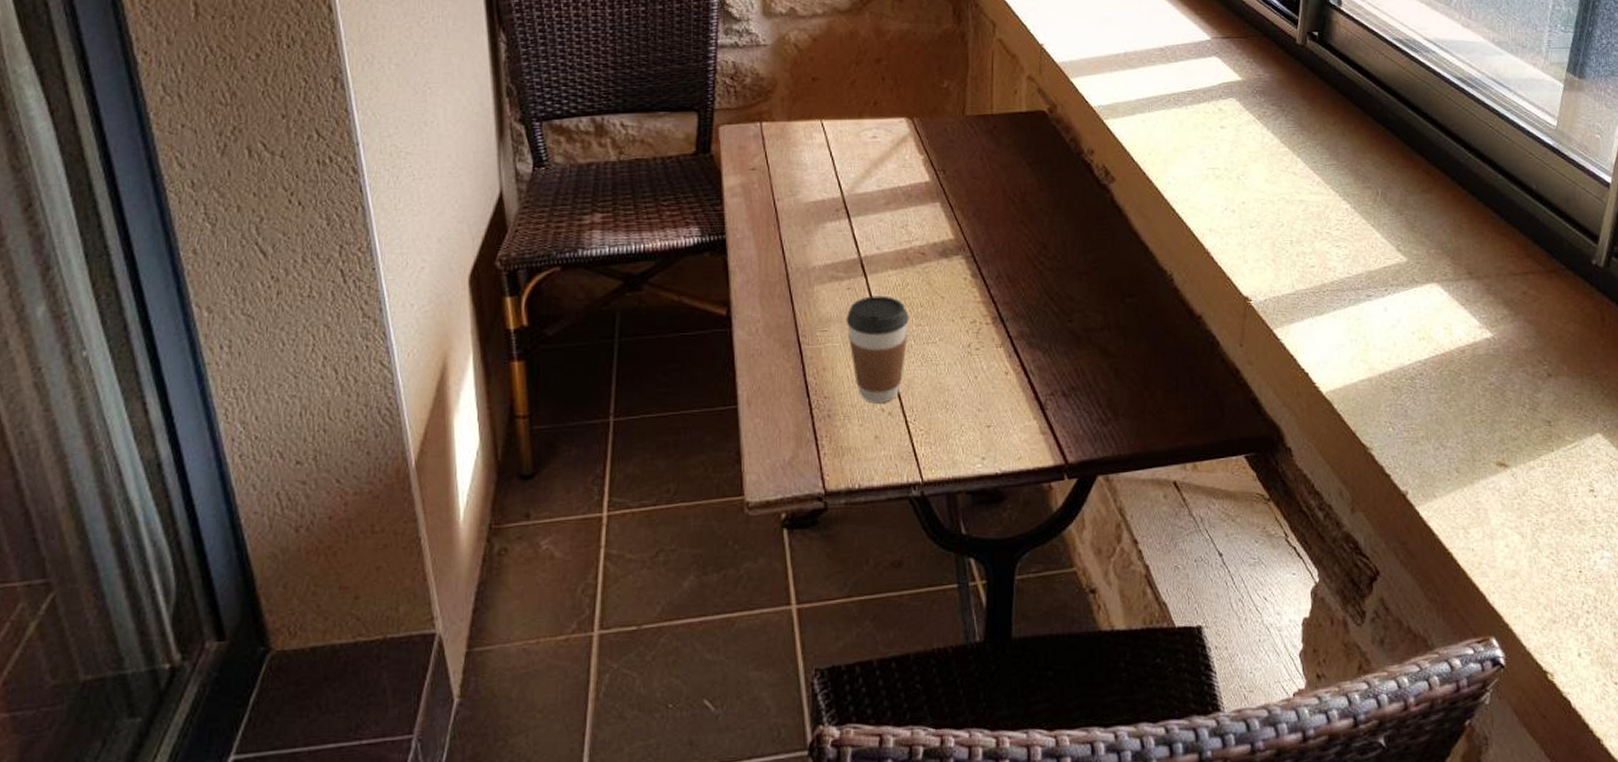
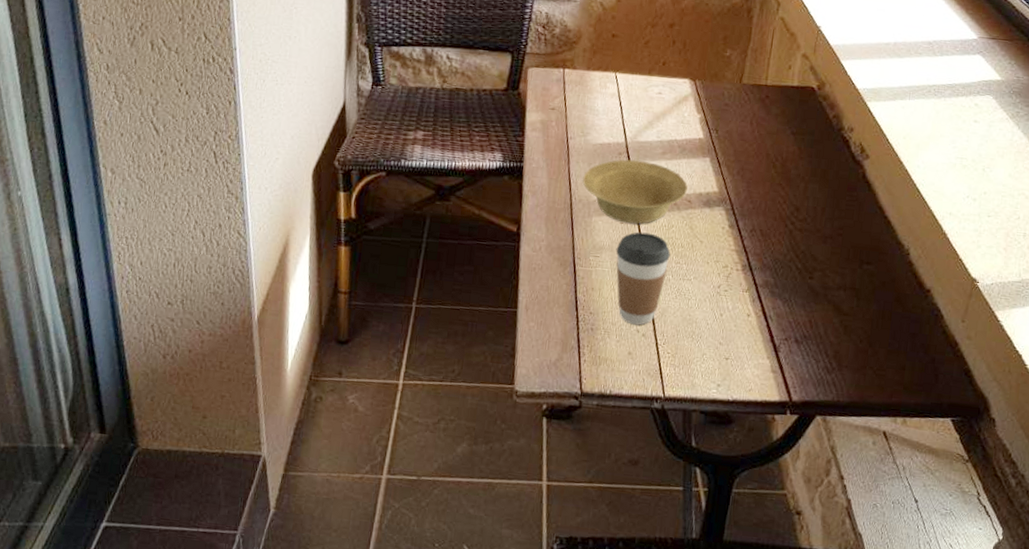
bowl: none [798,215,919,288] -> present [582,159,688,224]

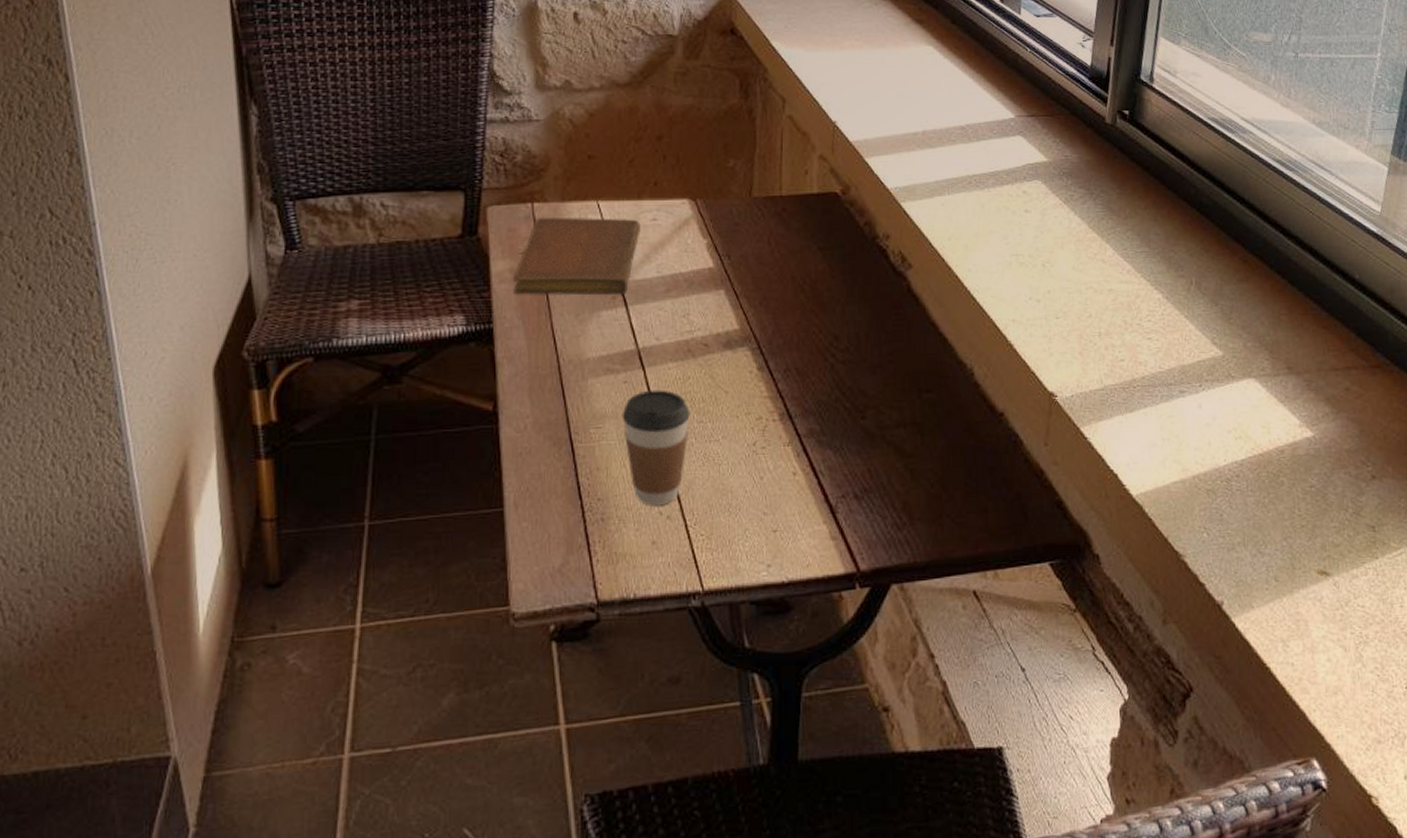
notebook: none [542,82,648,153] -> present [513,218,641,296]
bowl: present [582,159,688,224] -> none [571,304,701,382]

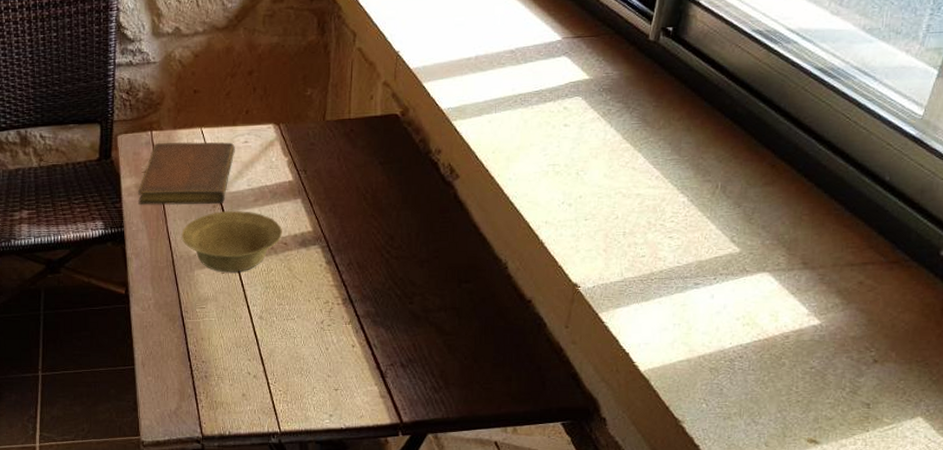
bowl: none [571,304,701,382] -> present [181,211,282,273]
coffee cup: present [622,390,690,506] -> none [220,279,272,368]

